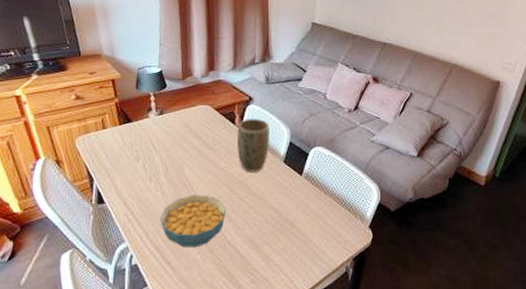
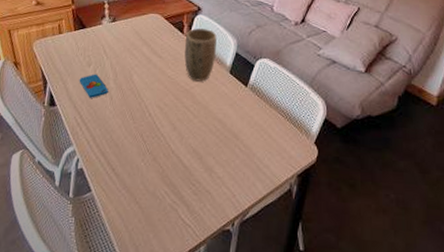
smartphone: none [127,169,159,194] -> present [79,74,108,98]
cereal bowl: present [160,194,227,248] -> none [107,101,172,155]

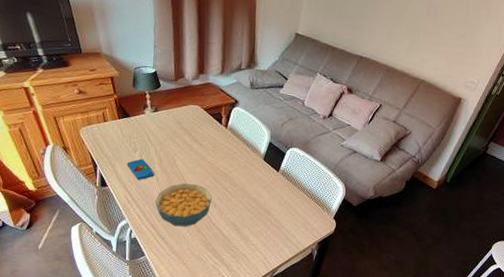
cereal bowl: none [107,101,172,155] -> present [155,183,213,227]
plant pot: present [184,28,217,82] -> none [223,119,252,167]

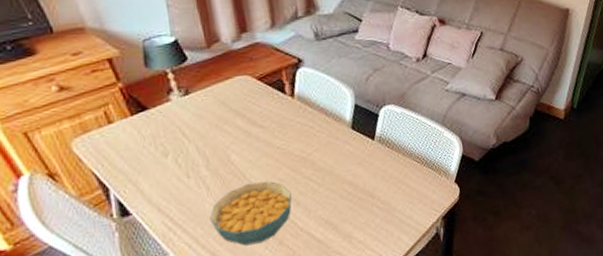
smartphone: present [127,159,155,180] -> none [155,164,202,195]

